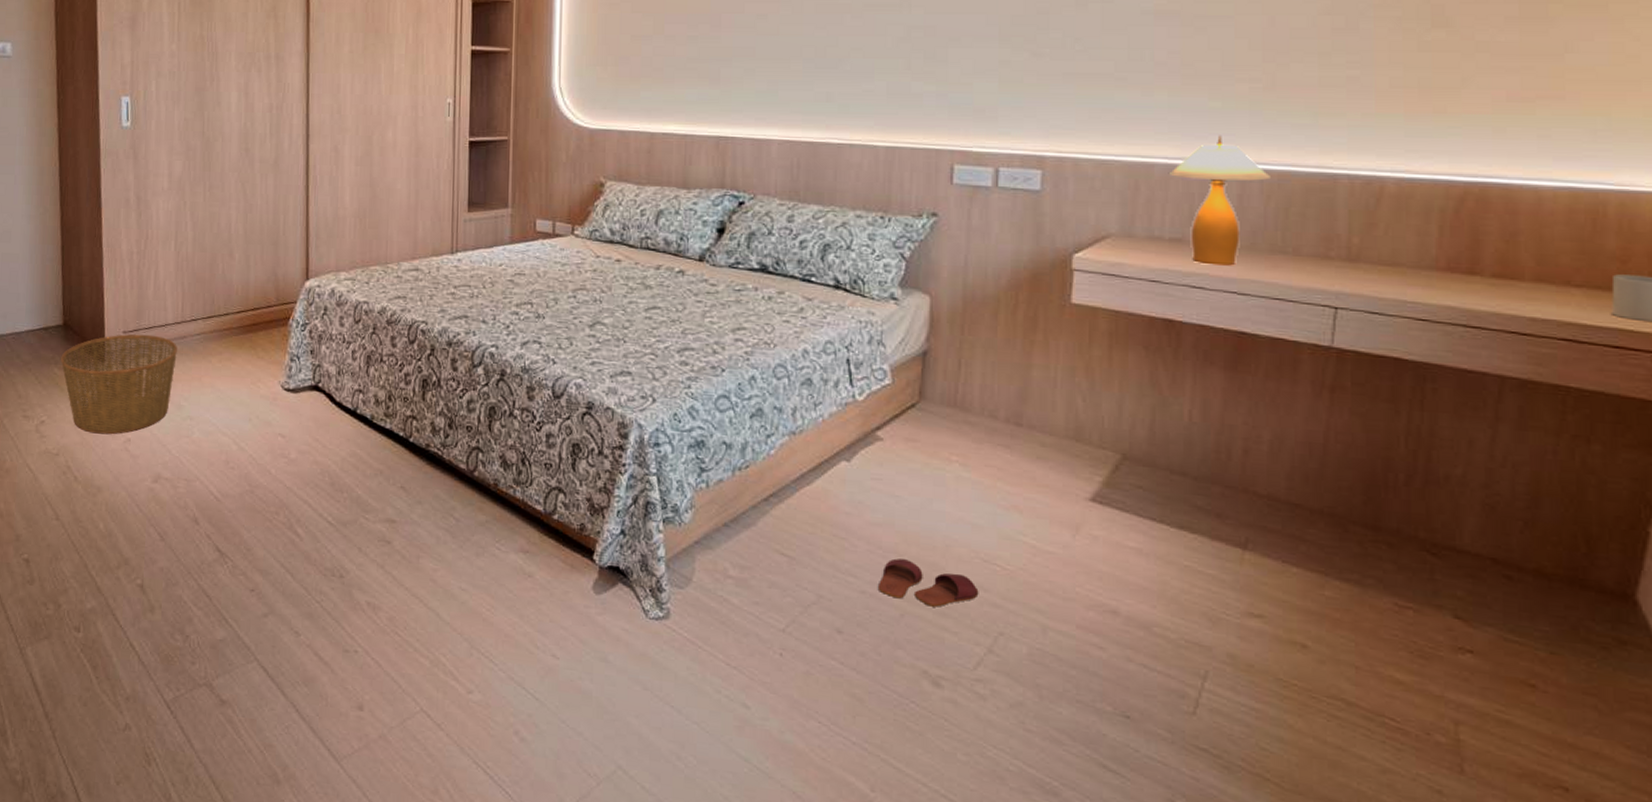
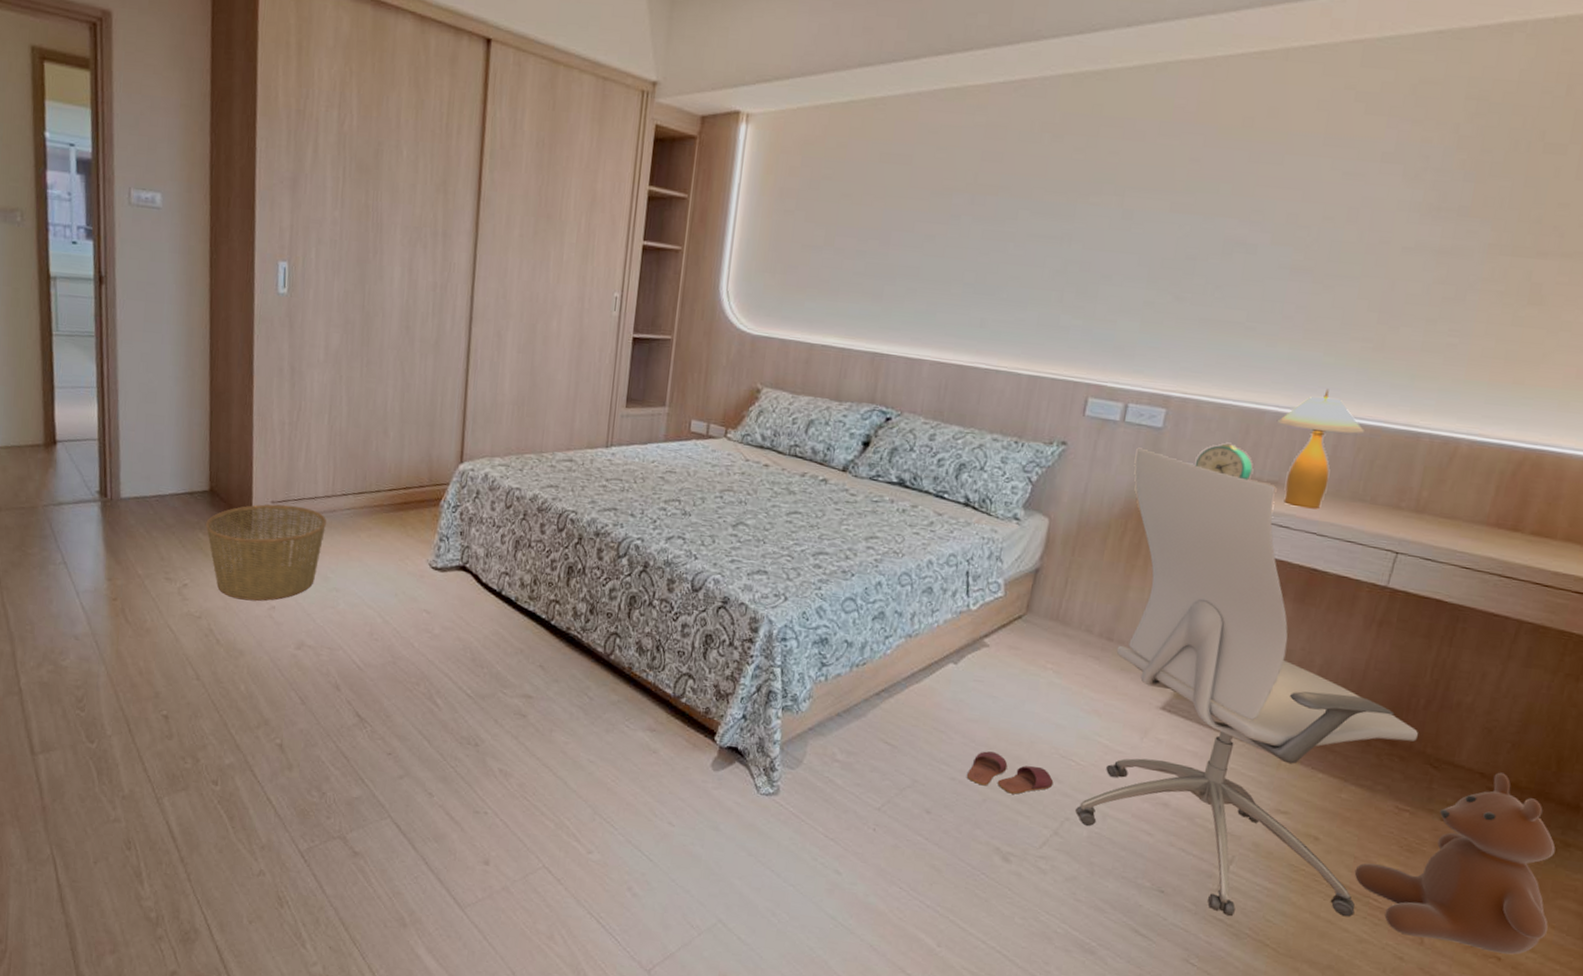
office chair: none [1008,215,1404,746] -> present [1074,449,1418,917]
alarm clock: none [1084,202,1150,240] -> present [1194,443,1253,481]
teddy bear: none [1359,556,1621,784] -> present [1354,772,1556,955]

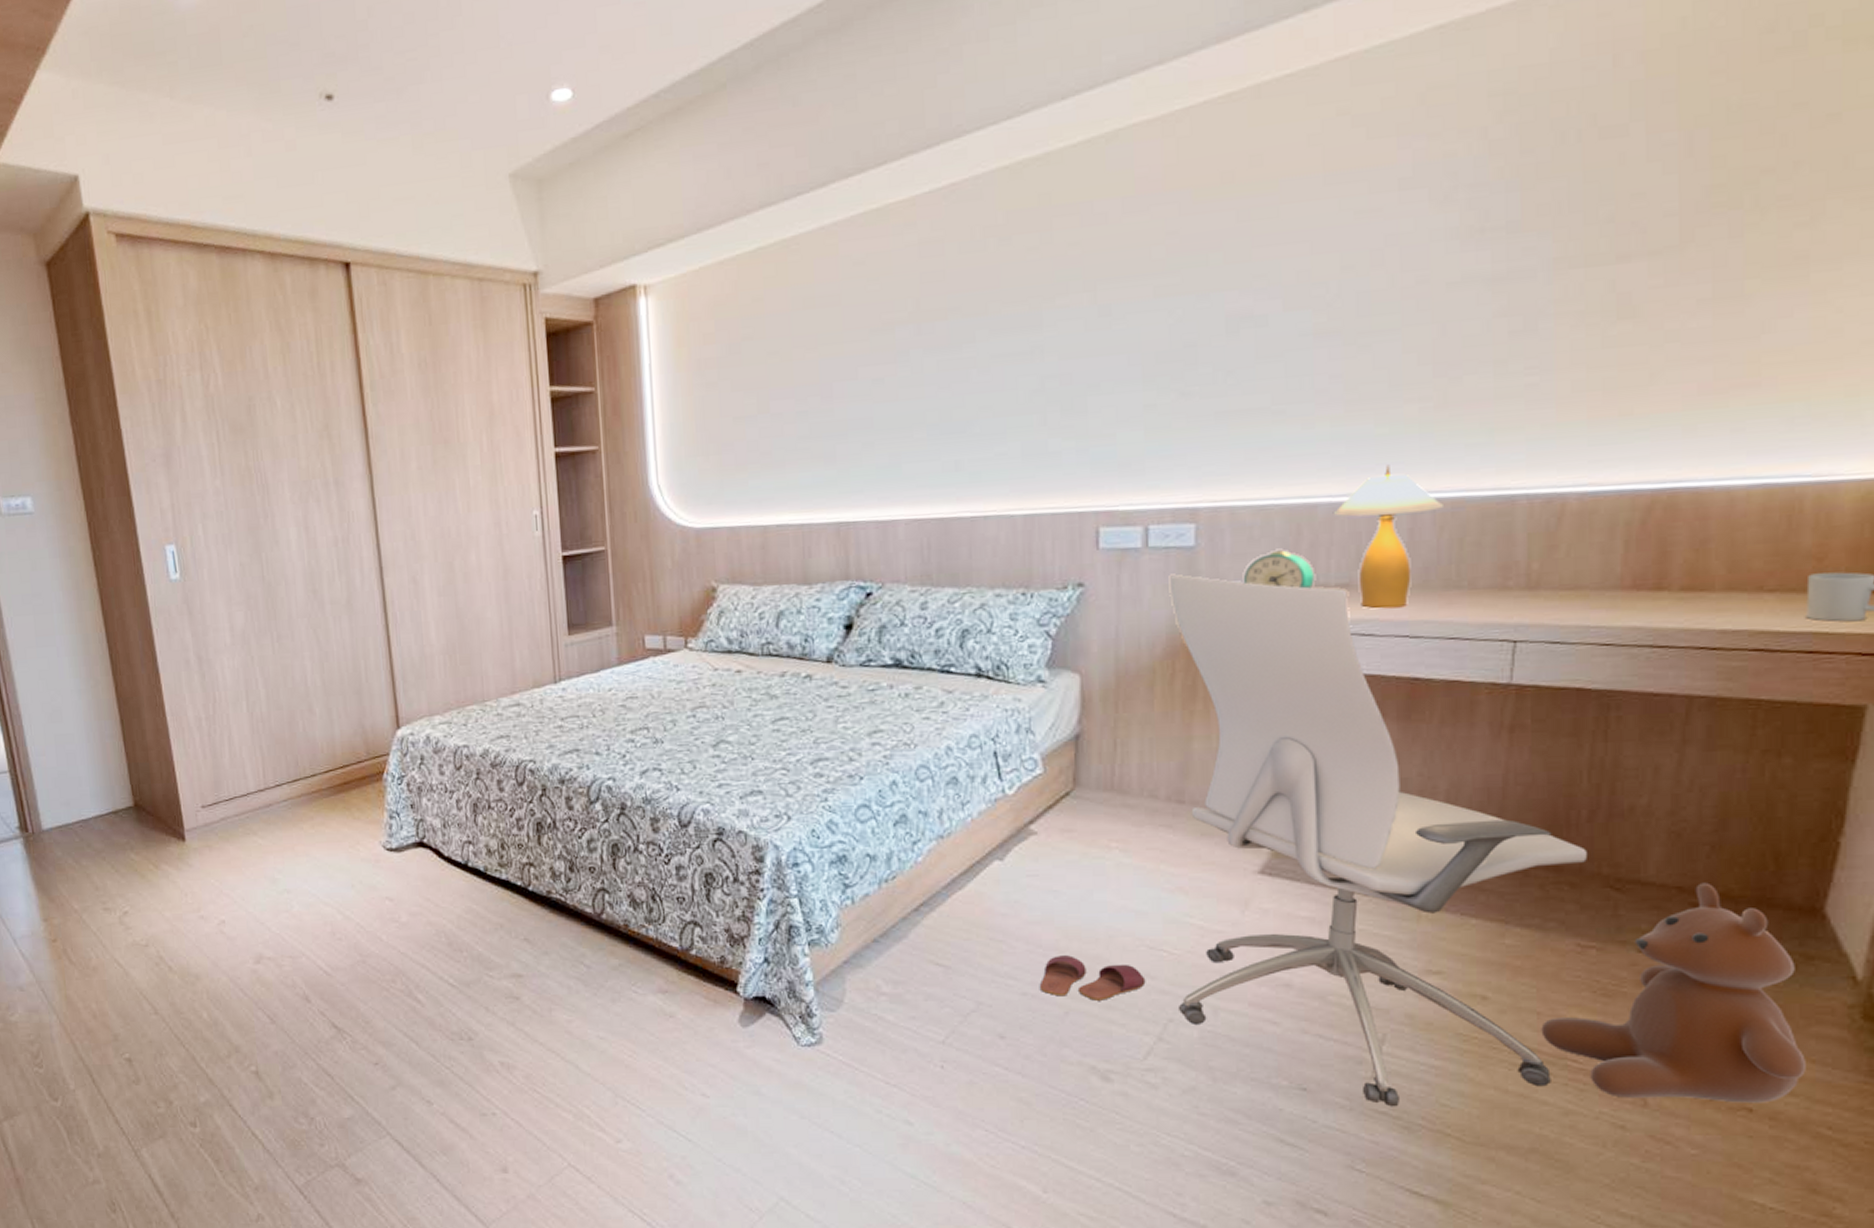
basket: present [206,504,326,601] -> none [136,806,265,919]

